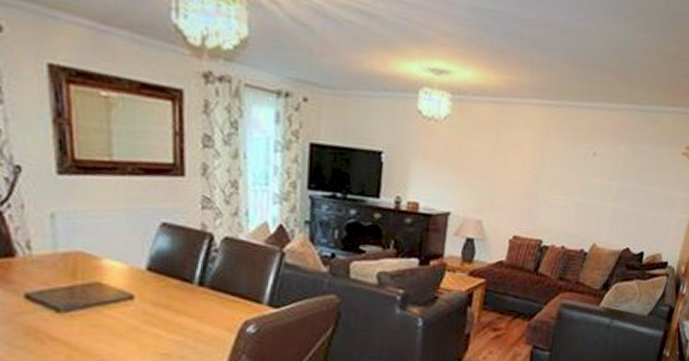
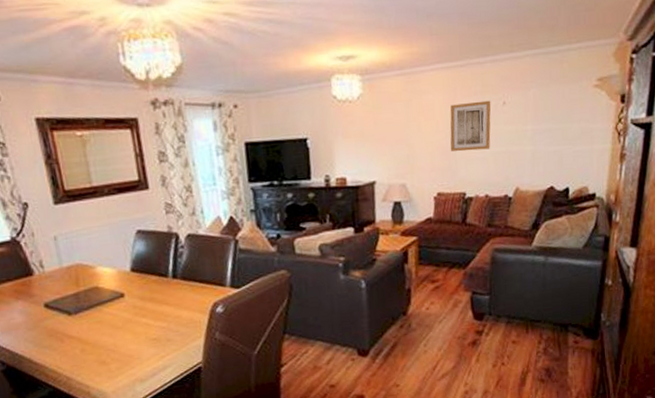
wall art: none [533,145,582,199] -> present [450,100,491,152]

